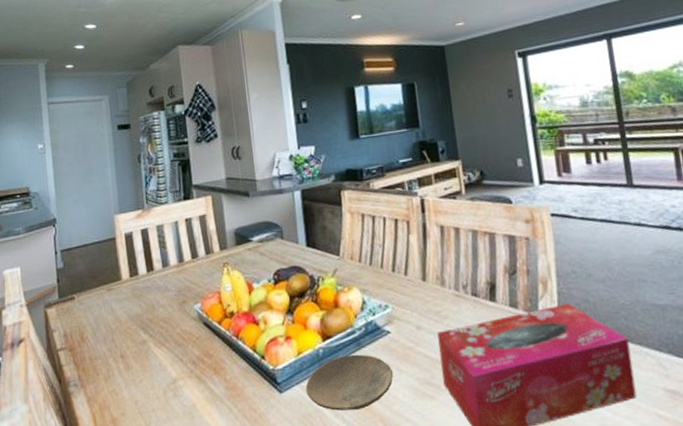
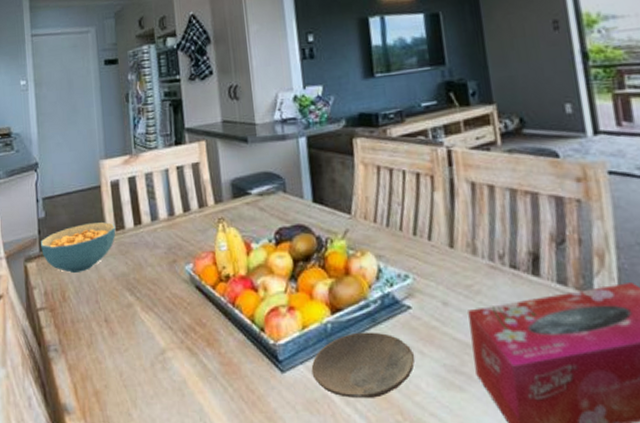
cereal bowl: none [60,270,130,316] -> present [41,222,116,273]

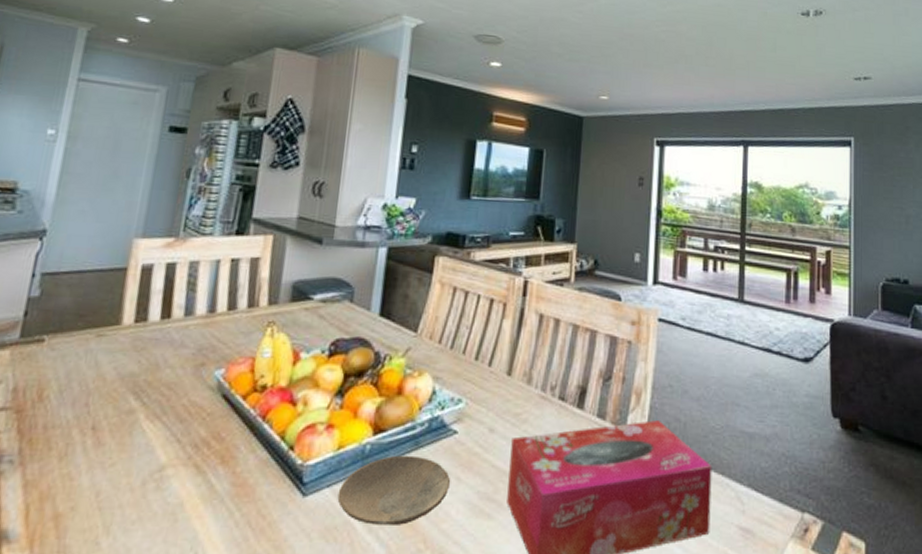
cereal bowl: present [41,222,116,273] -> none [22,310,136,368]

